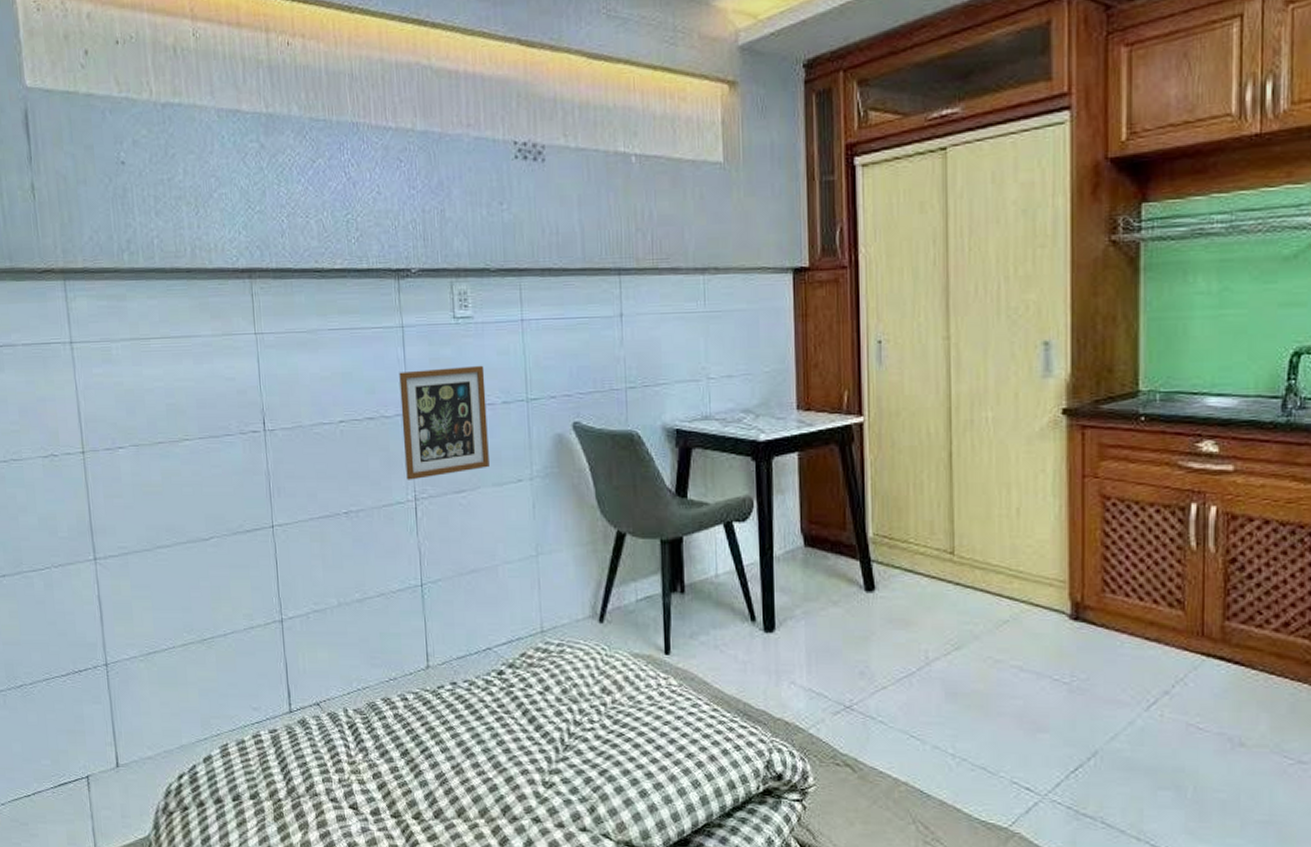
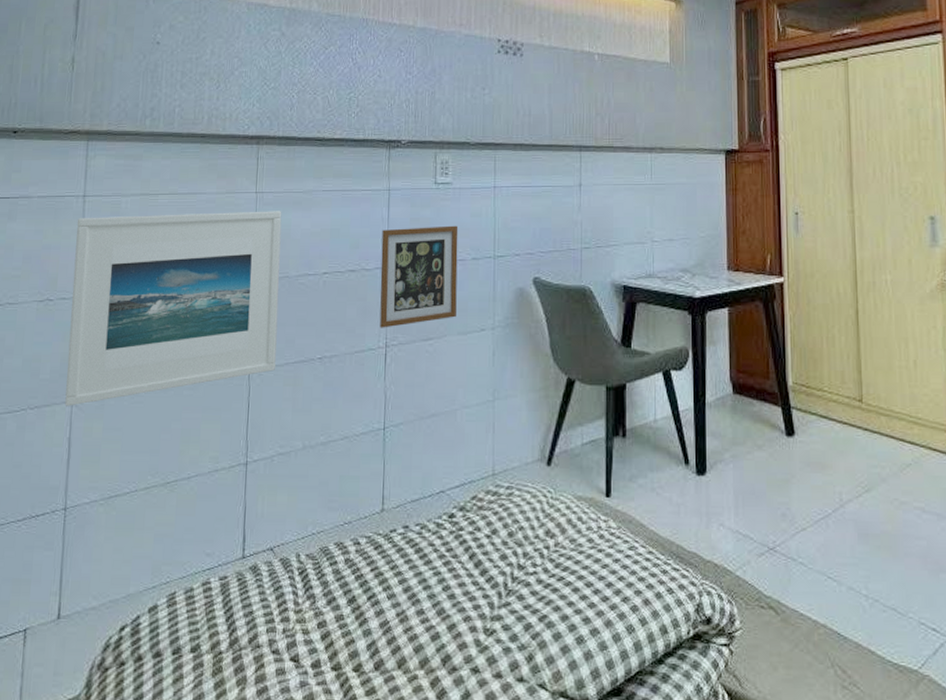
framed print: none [68,353,300,564] -> present [65,211,282,406]

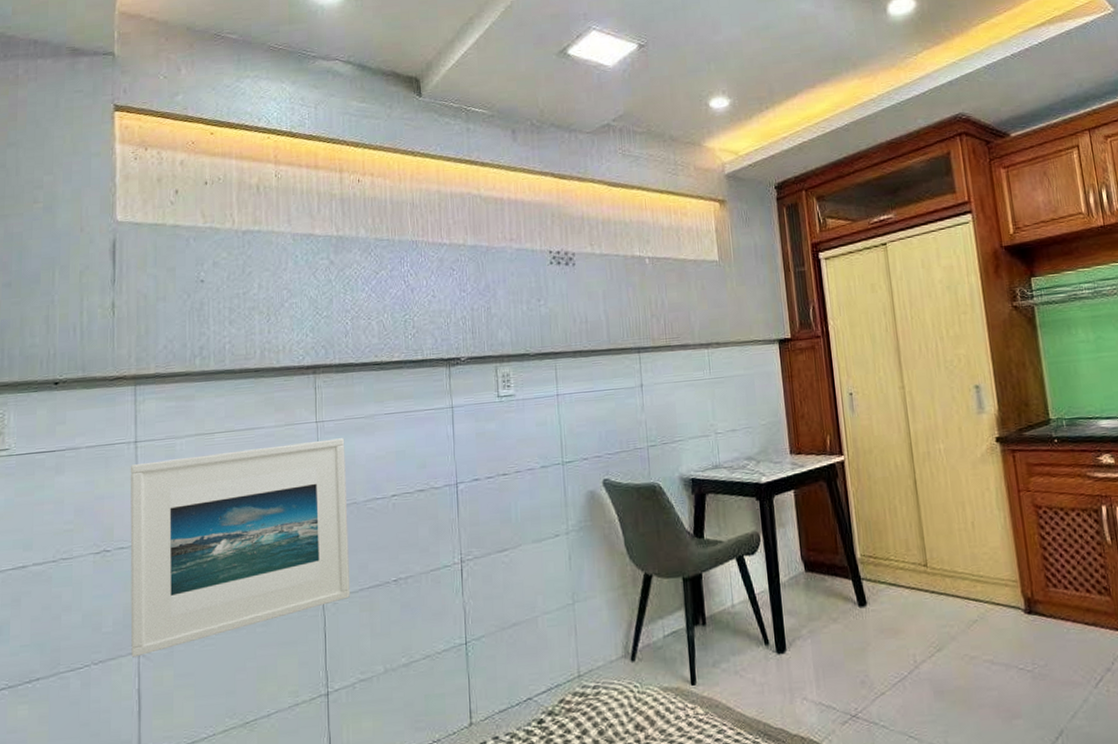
picture frame: present [380,225,459,328] -> none [448,436,530,545]

